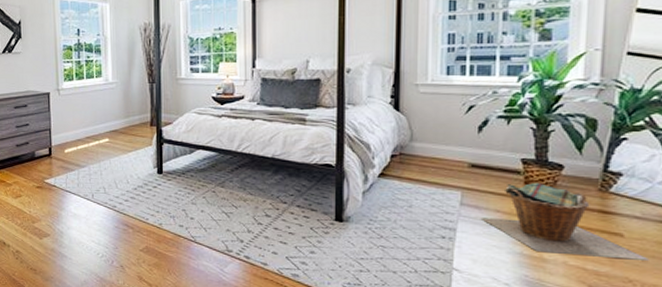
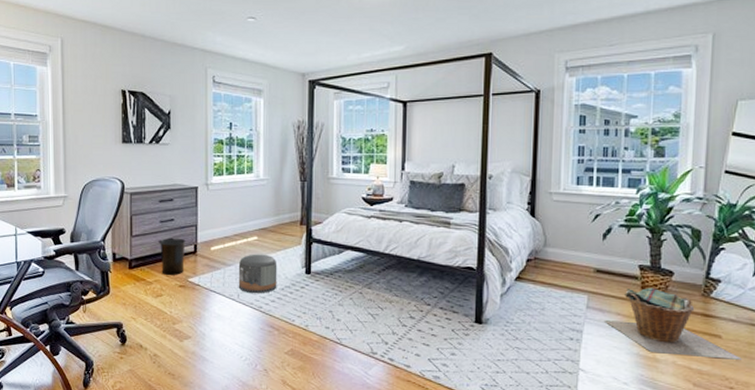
waste bin: none [16,142,41,177] -> present [159,238,186,275]
pouf: none [91,155,130,194] -> present [238,254,277,294]

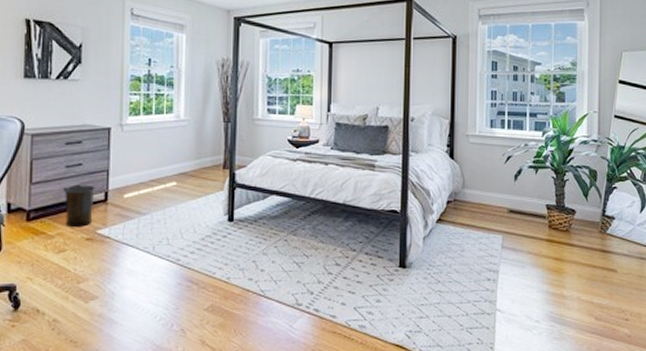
pouf: present [238,254,277,294] -> none [154,201,198,245]
laundry basket: present [605,287,743,360] -> none [518,225,635,292]

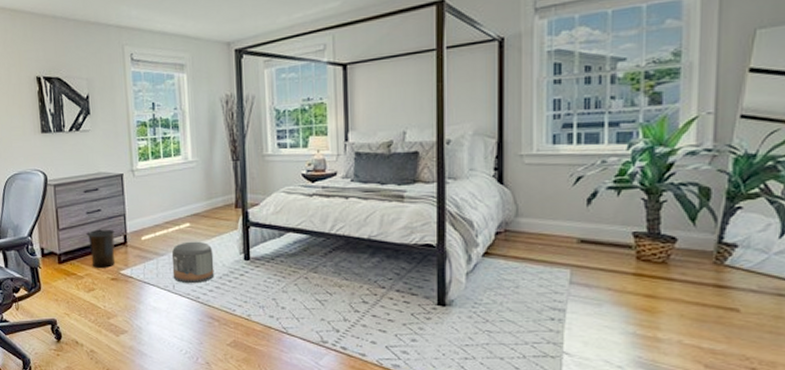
pouf: none [154,201,198,245] -> present [171,241,215,284]

